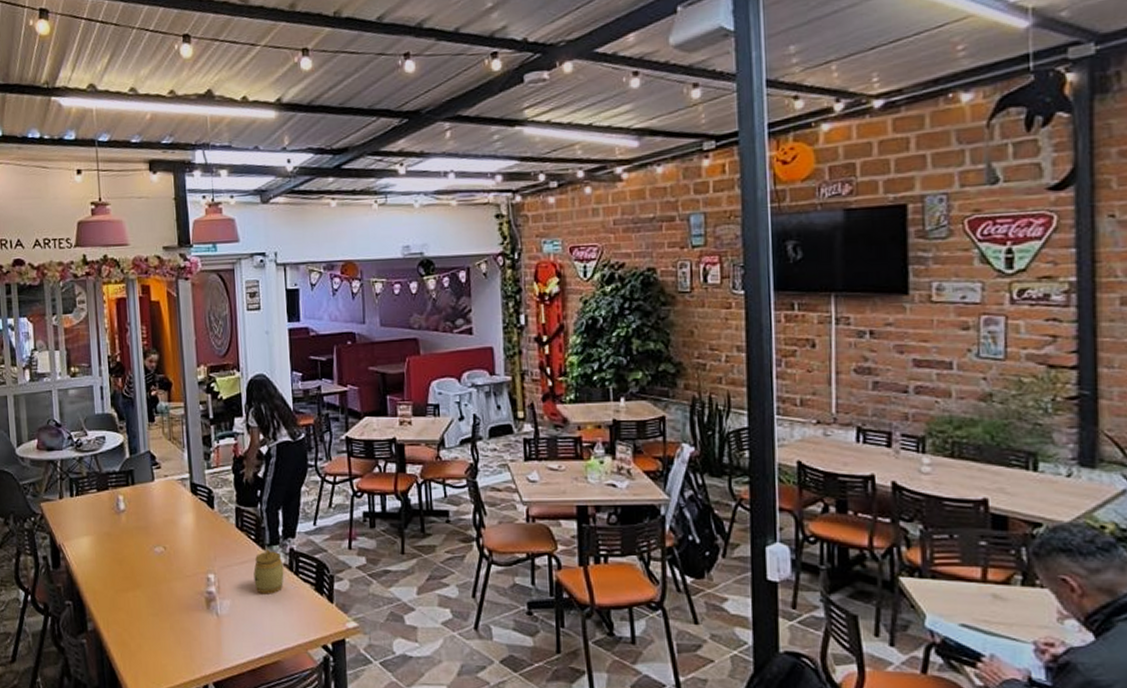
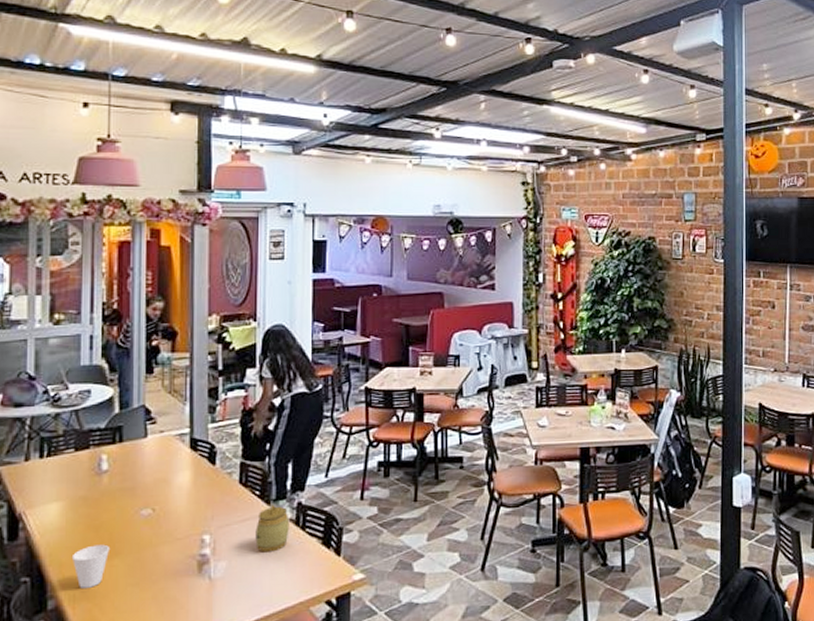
cup: none [102,576,133,614] -> present [71,544,111,588]

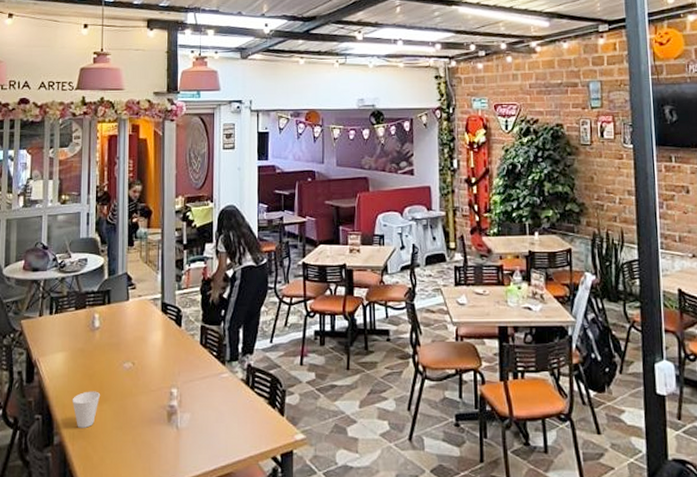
jar: present [255,505,290,552] -> none [213,365,241,408]

